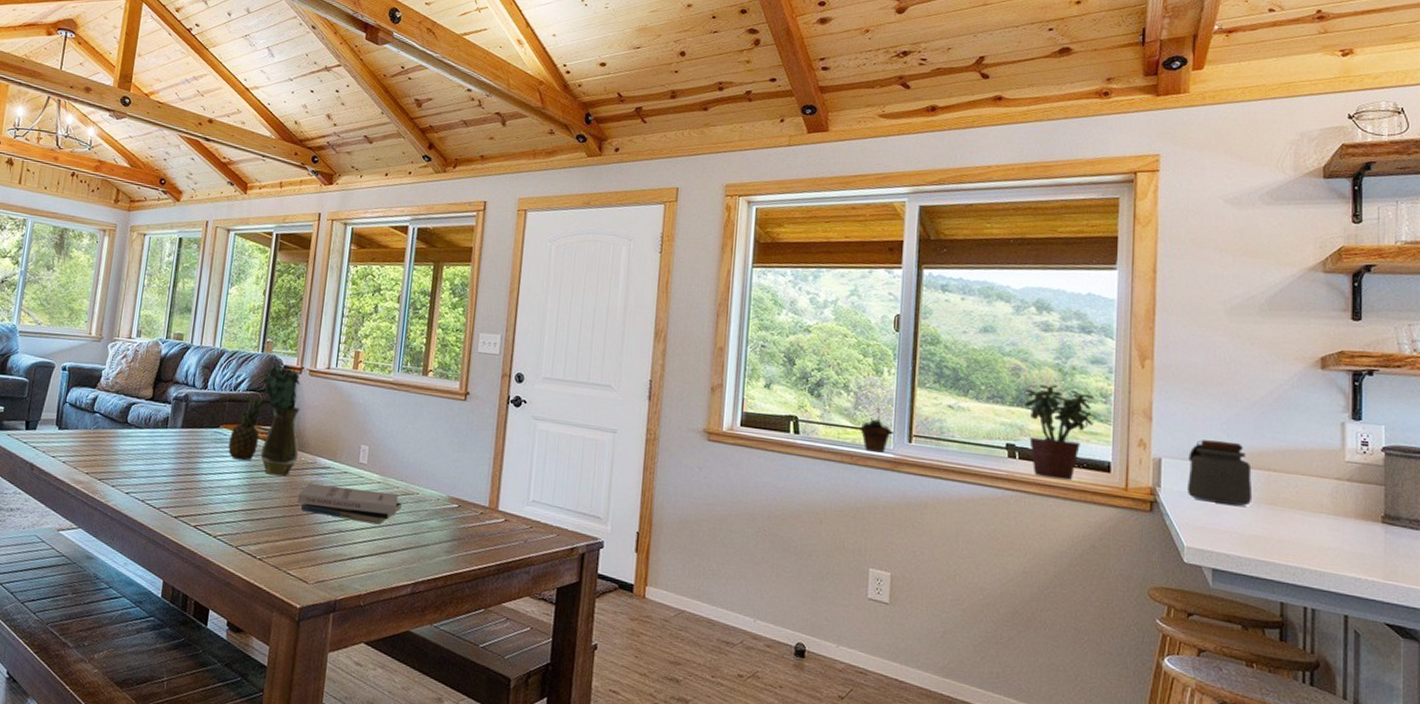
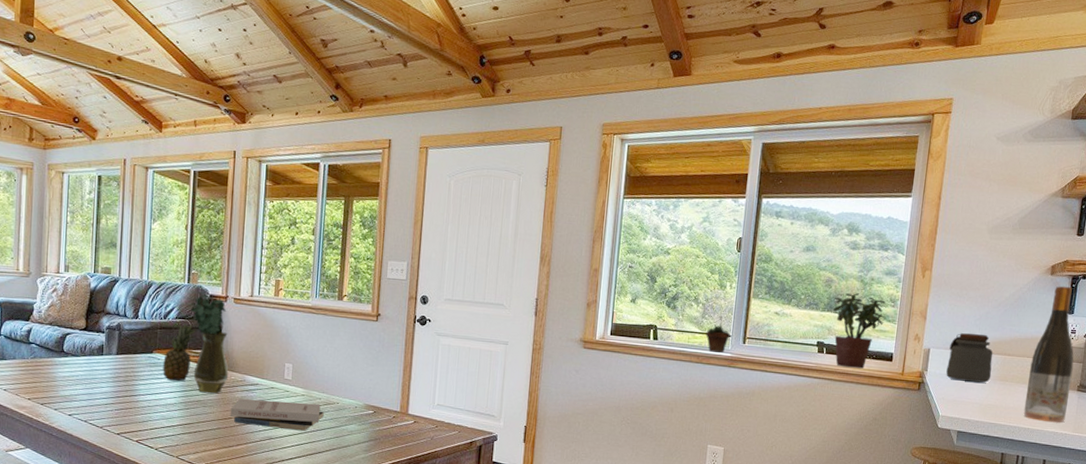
wine bottle: none [1305,383,1371,566] -> present [1023,286,1074,423]

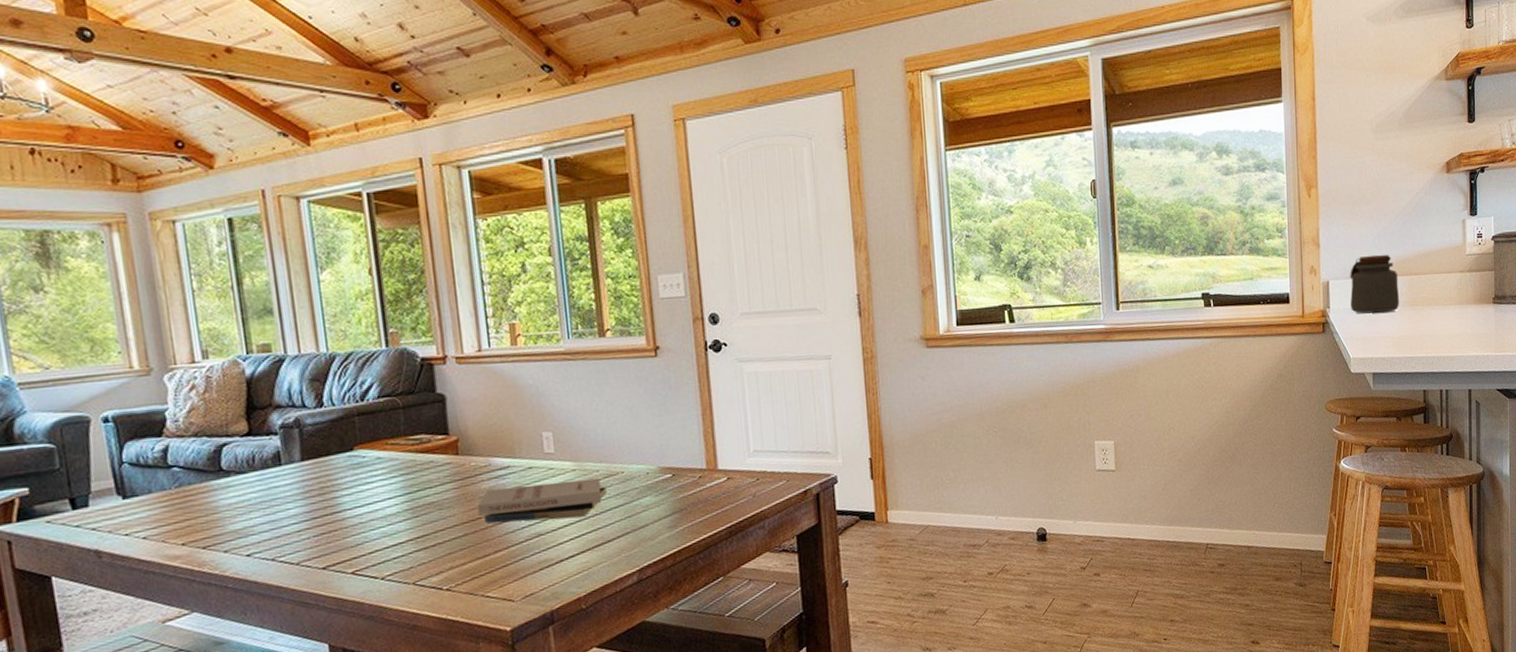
fruit: present [163,323,197,382] -> none [370,402,411,484]
vase: present [191,291,229,394] -> none [397,356,467,491]
succulent plant: present [705,316,731,354] -> none [1071,281,1101,327]
potted plant: present [832,292,886,369] -> none [1213,226,1275,320]
wine bottle: present [1023,286,1074,423] -> none [1439,183,1486,346]

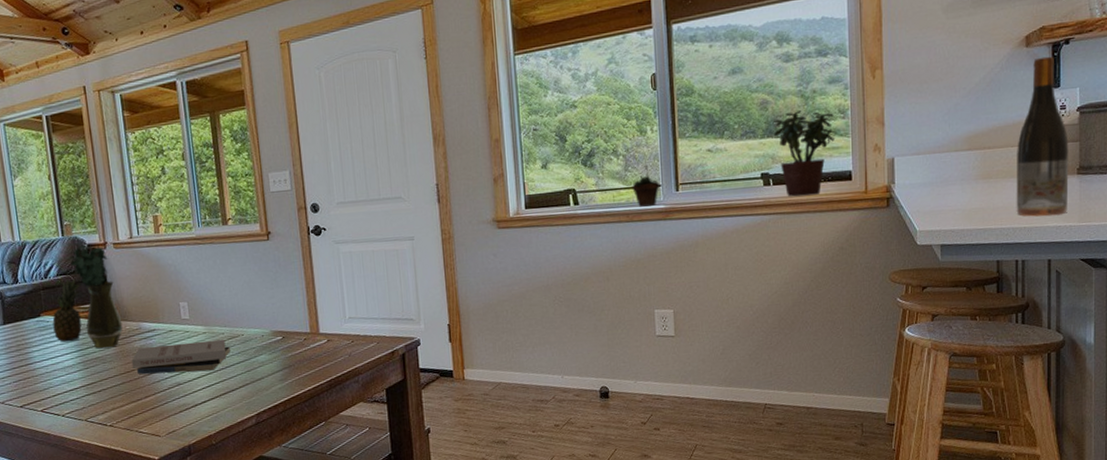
fruit: none [370,402,411,484] -> present [52,279,82,342]
vase: none [397,356,467,491] -> present [71,243,123,349]
succulent plant: none [1071,281,1101,327] -> present [632,166,660,208]
potted plant: none [1213,226,1275,320] -> present [773,109,837,197]
jar: present [1350,254,1400,314] -> none [917,130,972,188]
wine bottle: none [1439,183,1486,346] -> present [1016,56,1069,217]

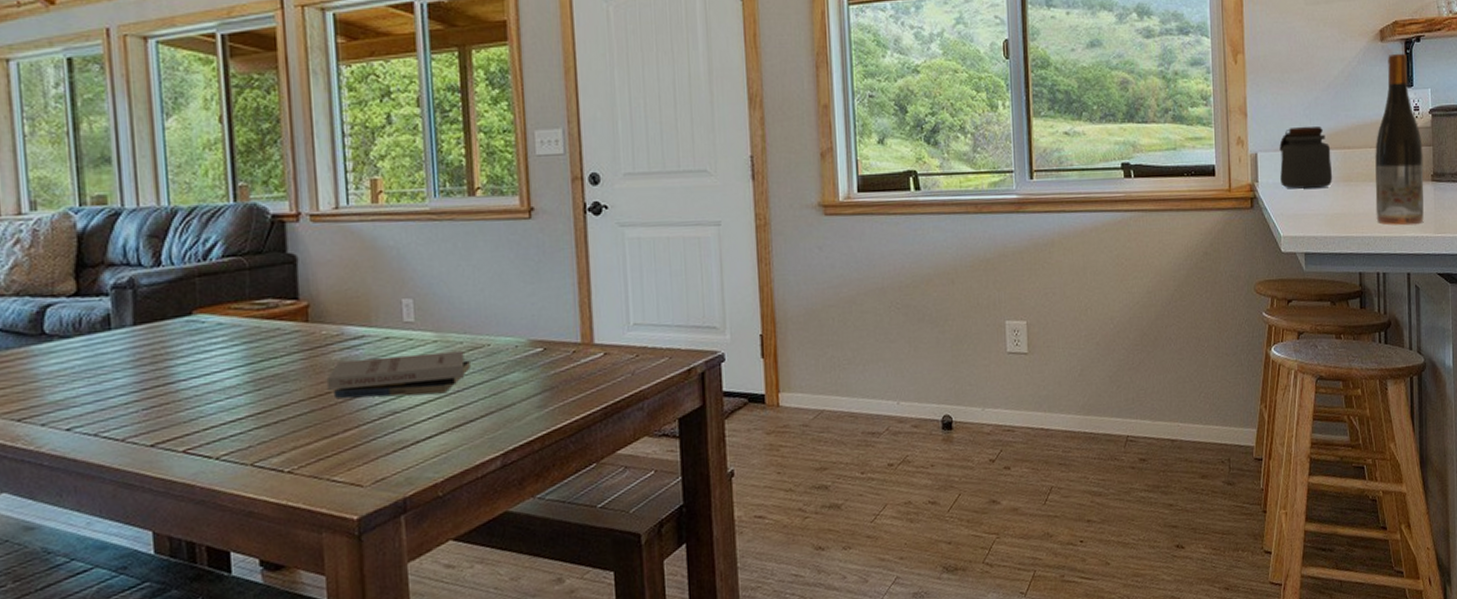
fruit: present [52,279,82,342] -> none [210,262,258,352]
vase: present [71,243,123,349] -> none [244,212,317,362]
succulent plant: present [632,166,660,208] -> none [981,147,1013,197]
potted plant: present [773,109,837,197] -> none [1134,92,1199,192]
jar: none [917,130,972,188] -> present [1279,126,1333,189]

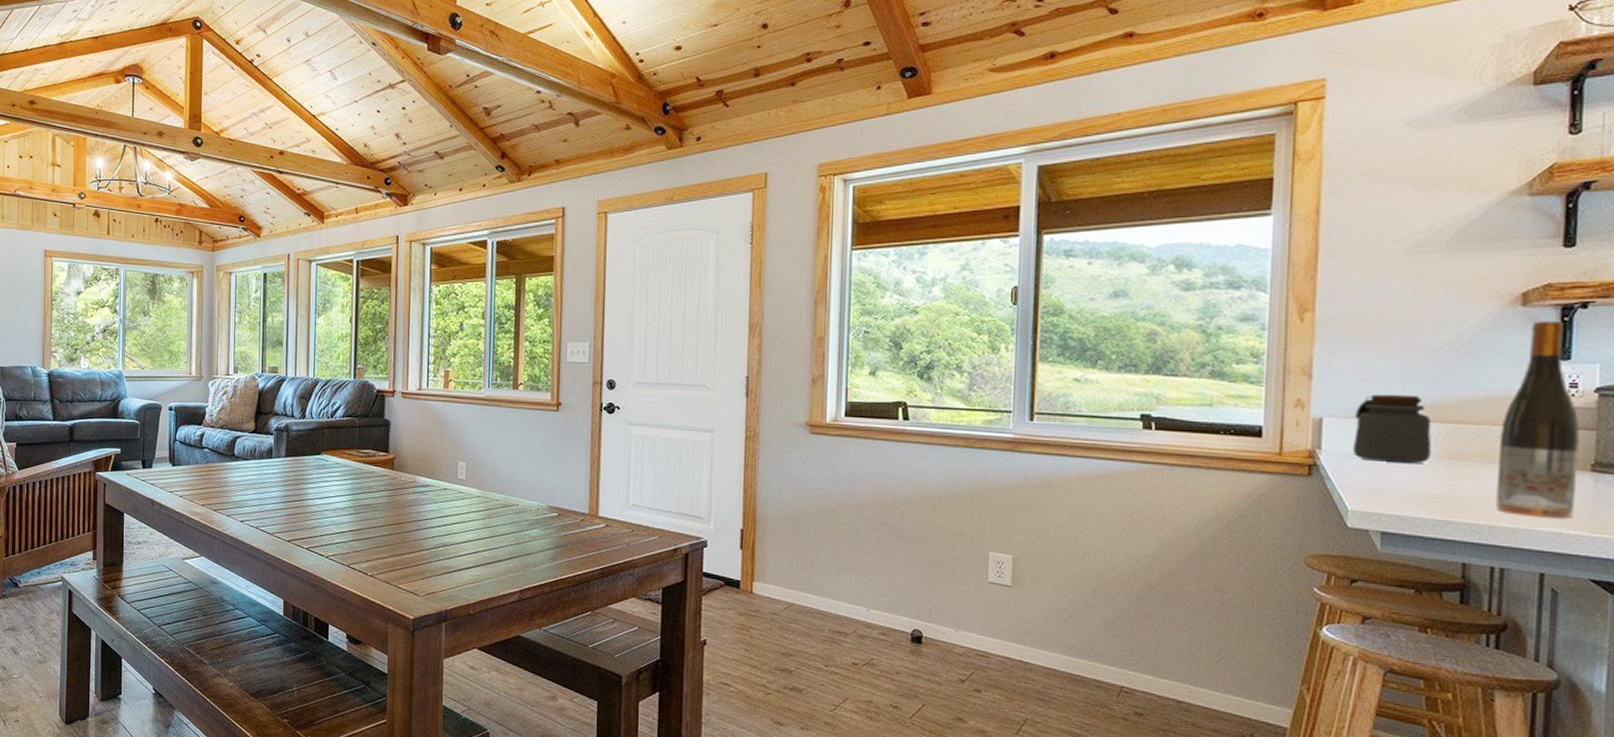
books: present [326,350,470,399] -> none [401,501,502,537]

